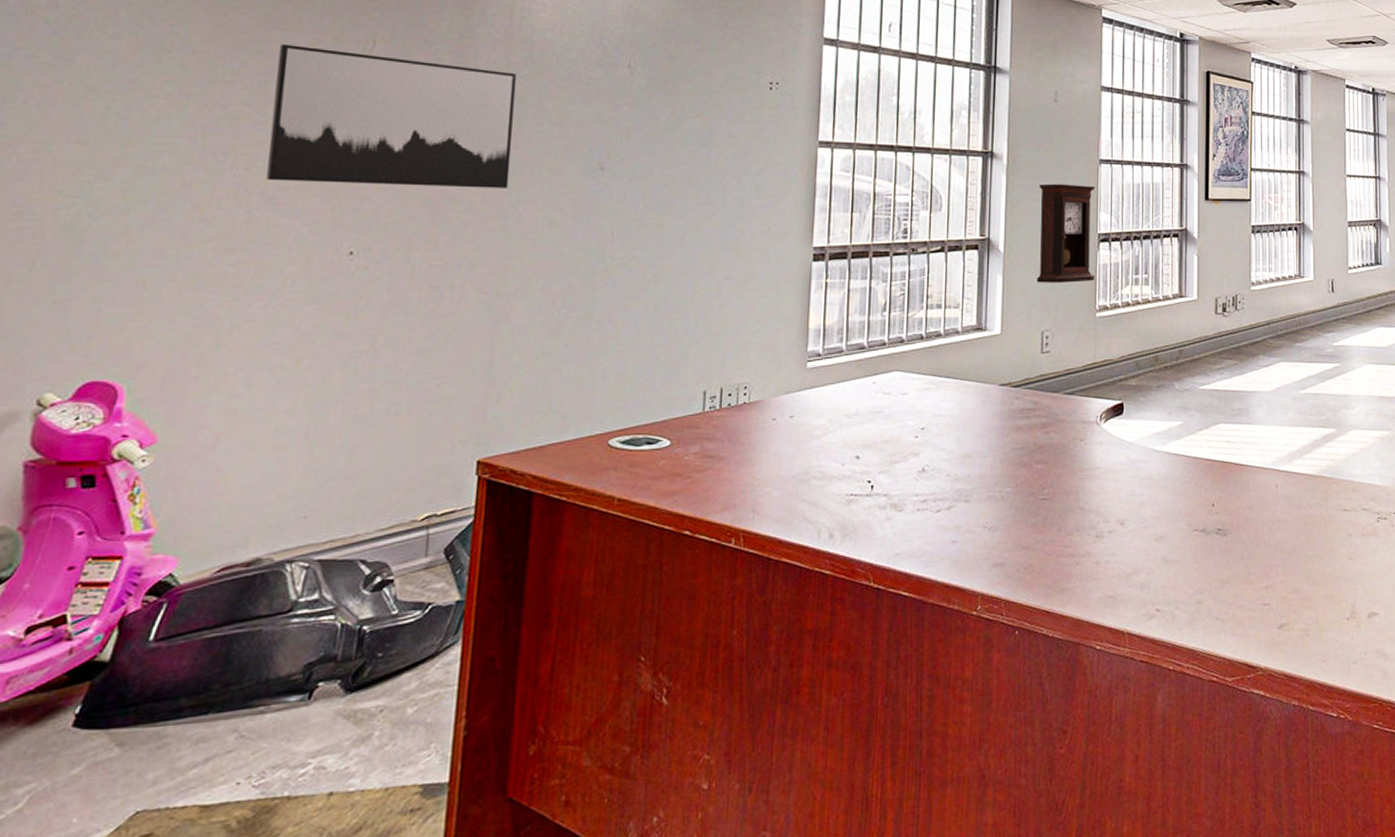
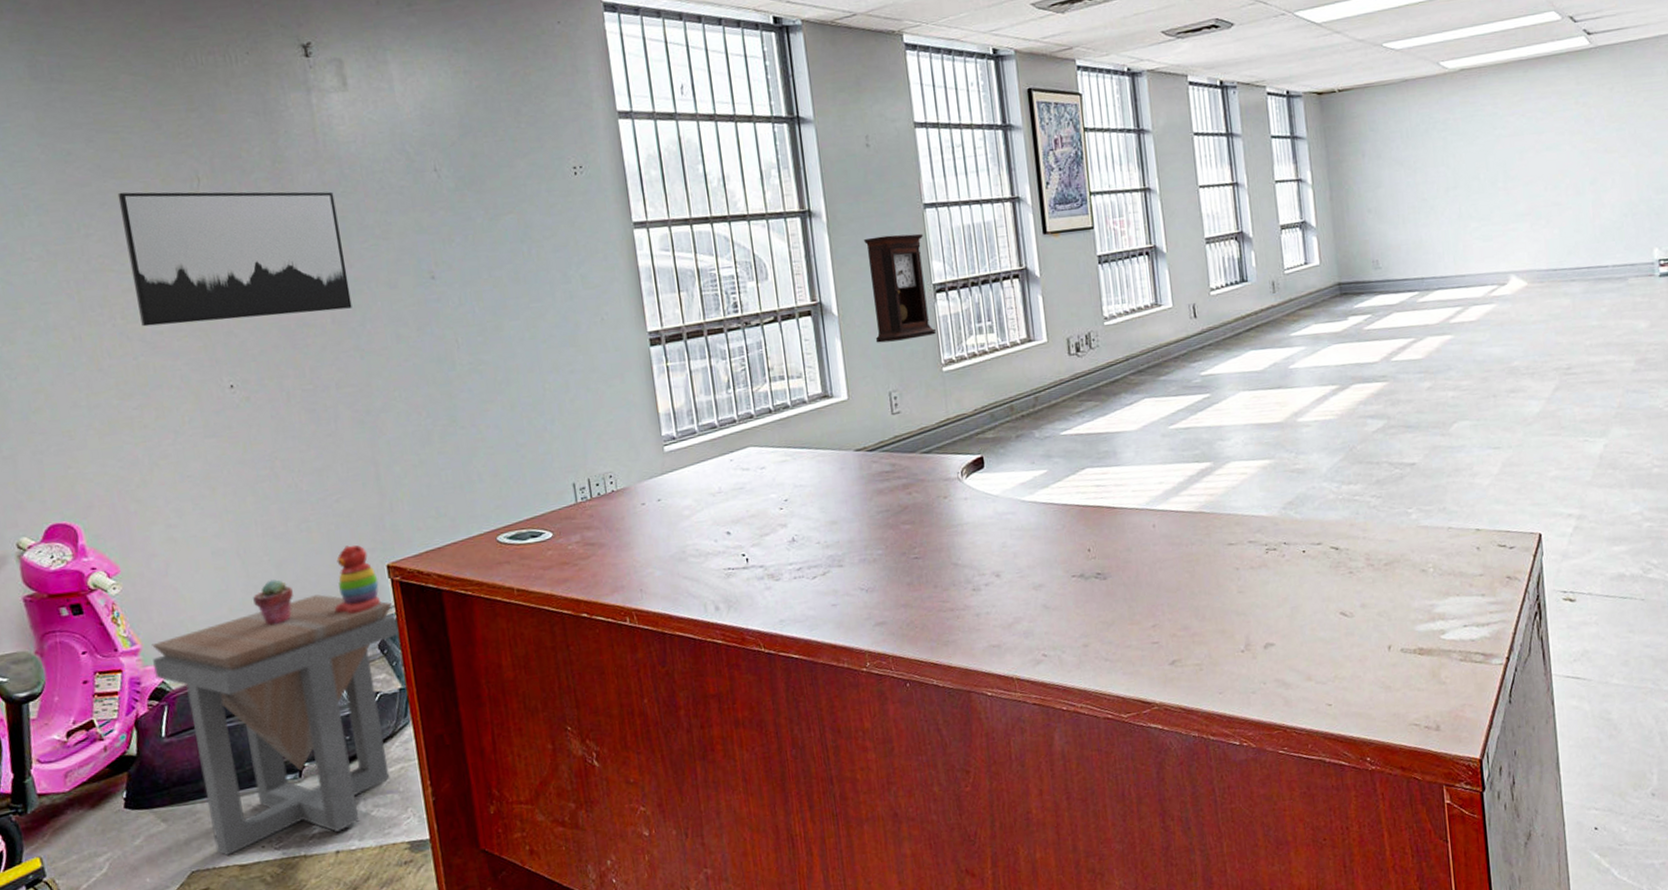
side table: none [162,487,474,794] -> present [152,594,399,856]
potted succulent: none [309,466,360,518] -> present [253,579,294,626]
stacking bear: none [403,435,464,513] -> present [334,544,380,615]

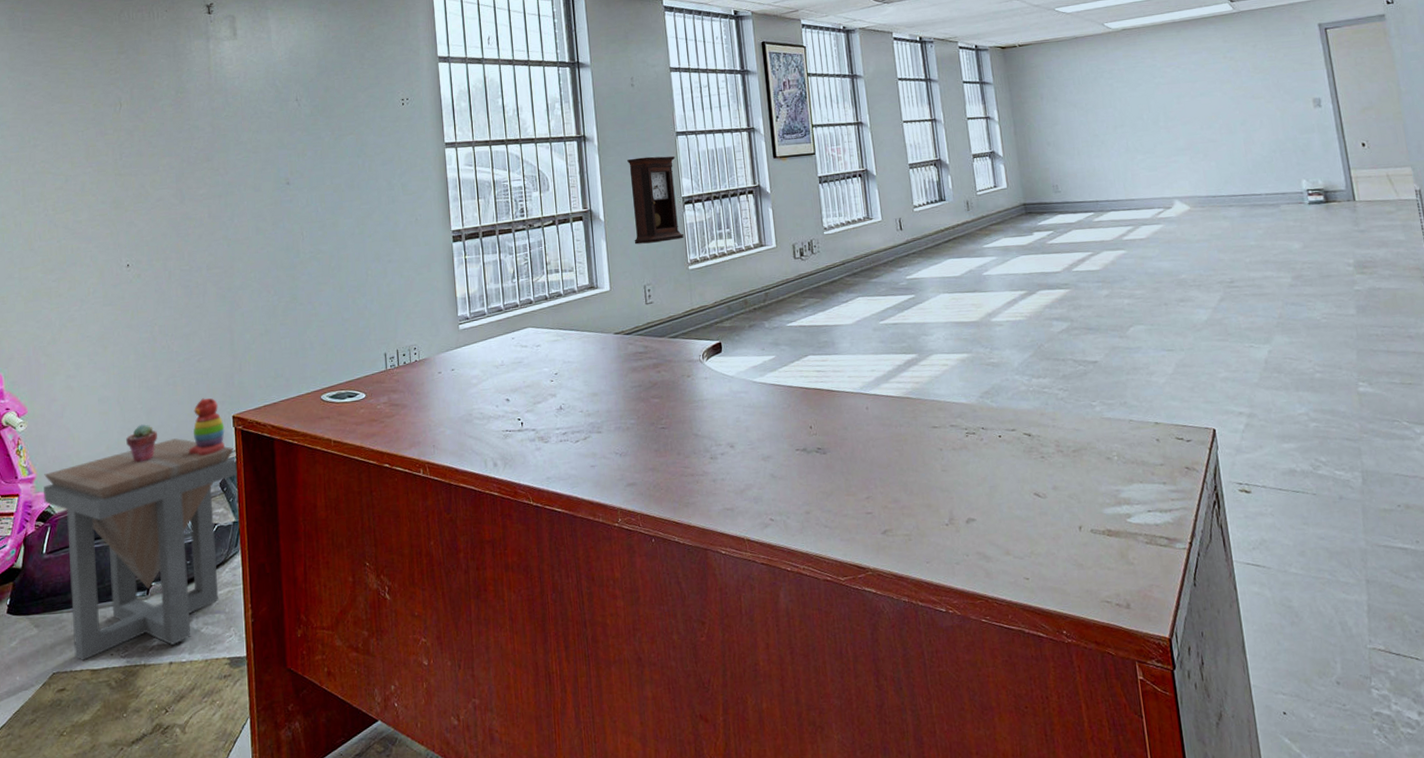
wall art: present [117,191,352,327] -> none [61,113,225,217]

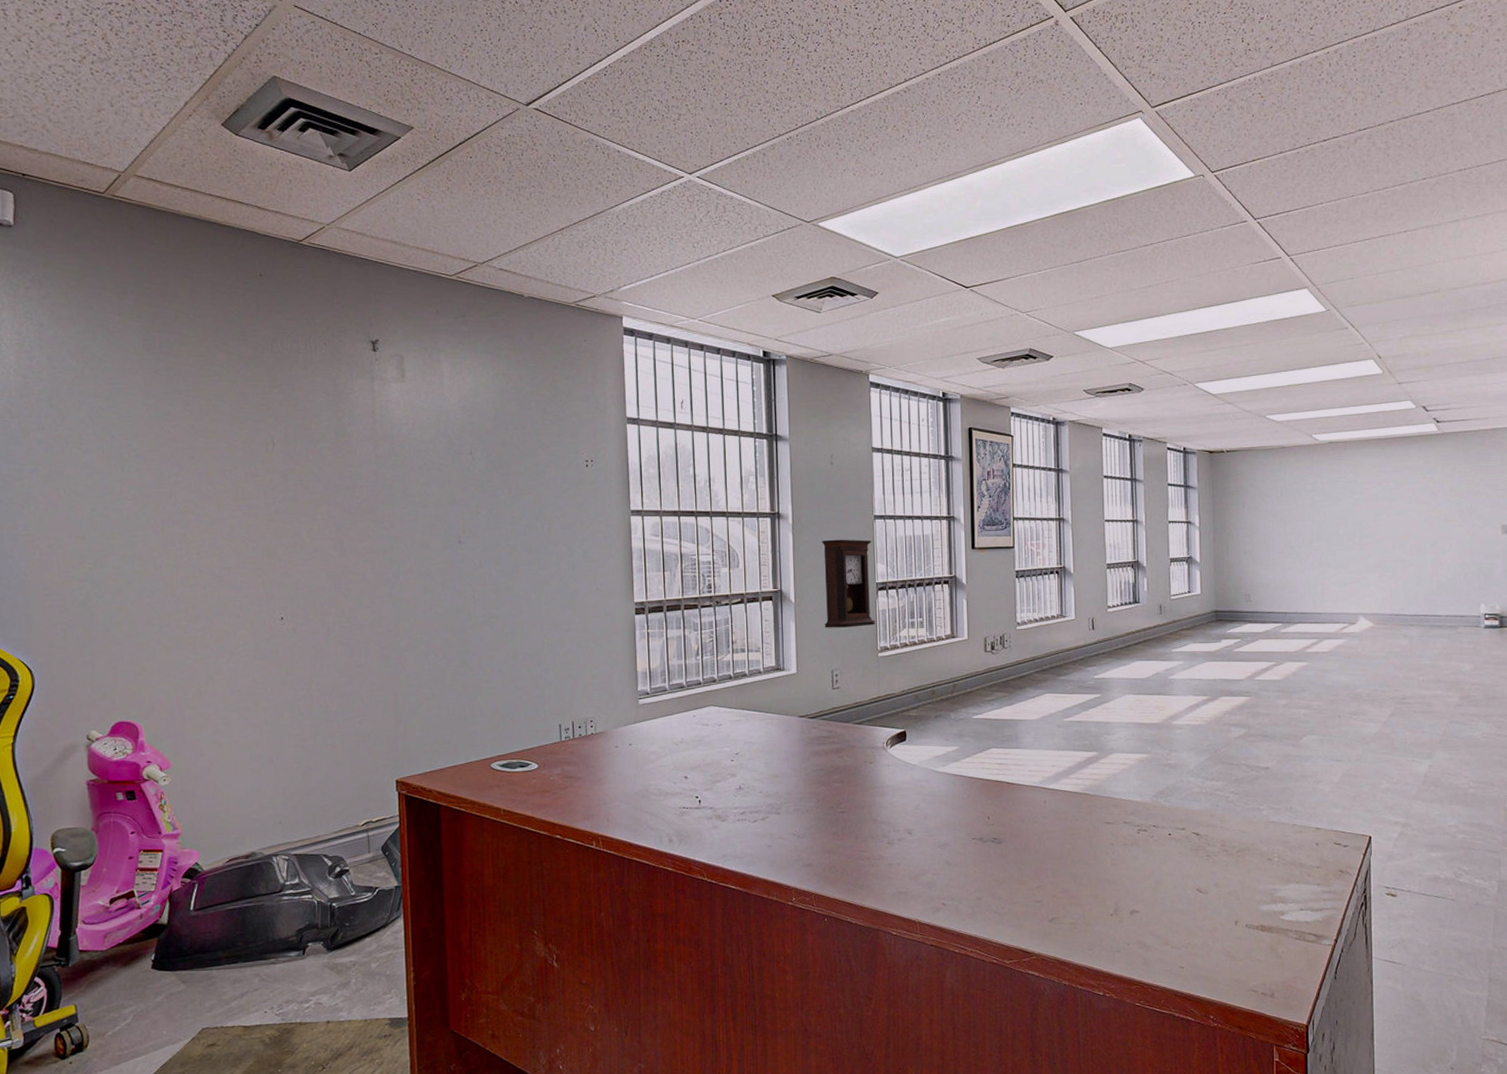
side table: present [43,438,237,661] -> none [189,800,400,1018]
potted succulent: present [126,424,157,463] -> none [280,784,314,823]
stacking bear: present [188,397,225,457] -> none [347,760,388,820]

